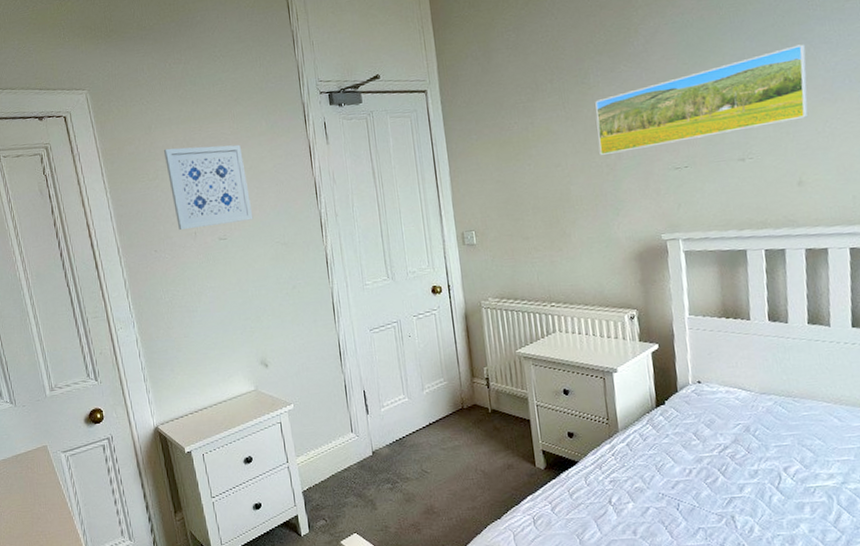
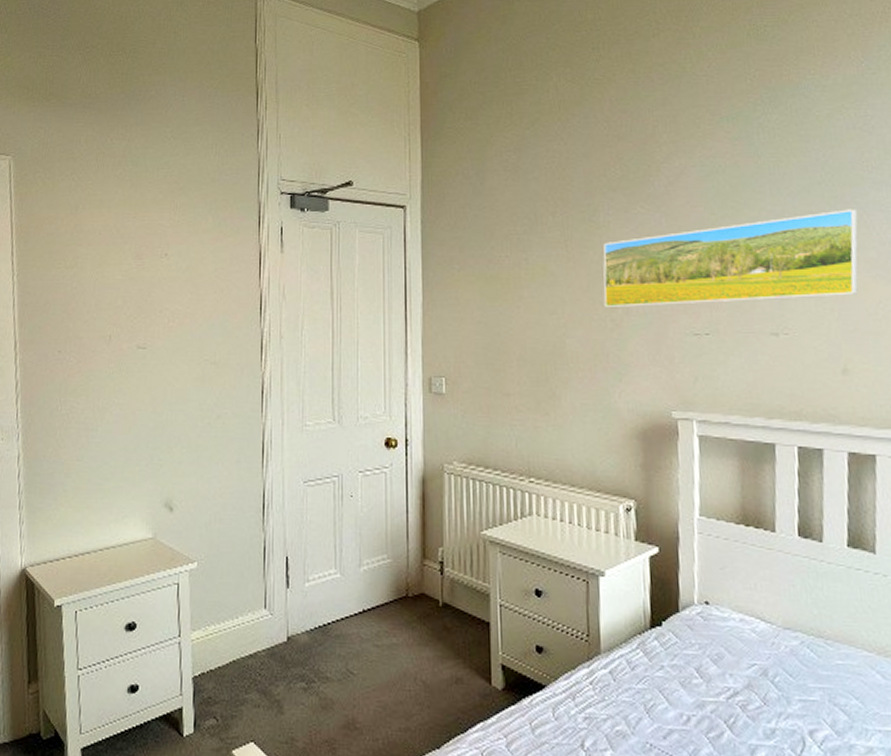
wall art: present [163,144,254,231] -> none [88,234,182,331]

